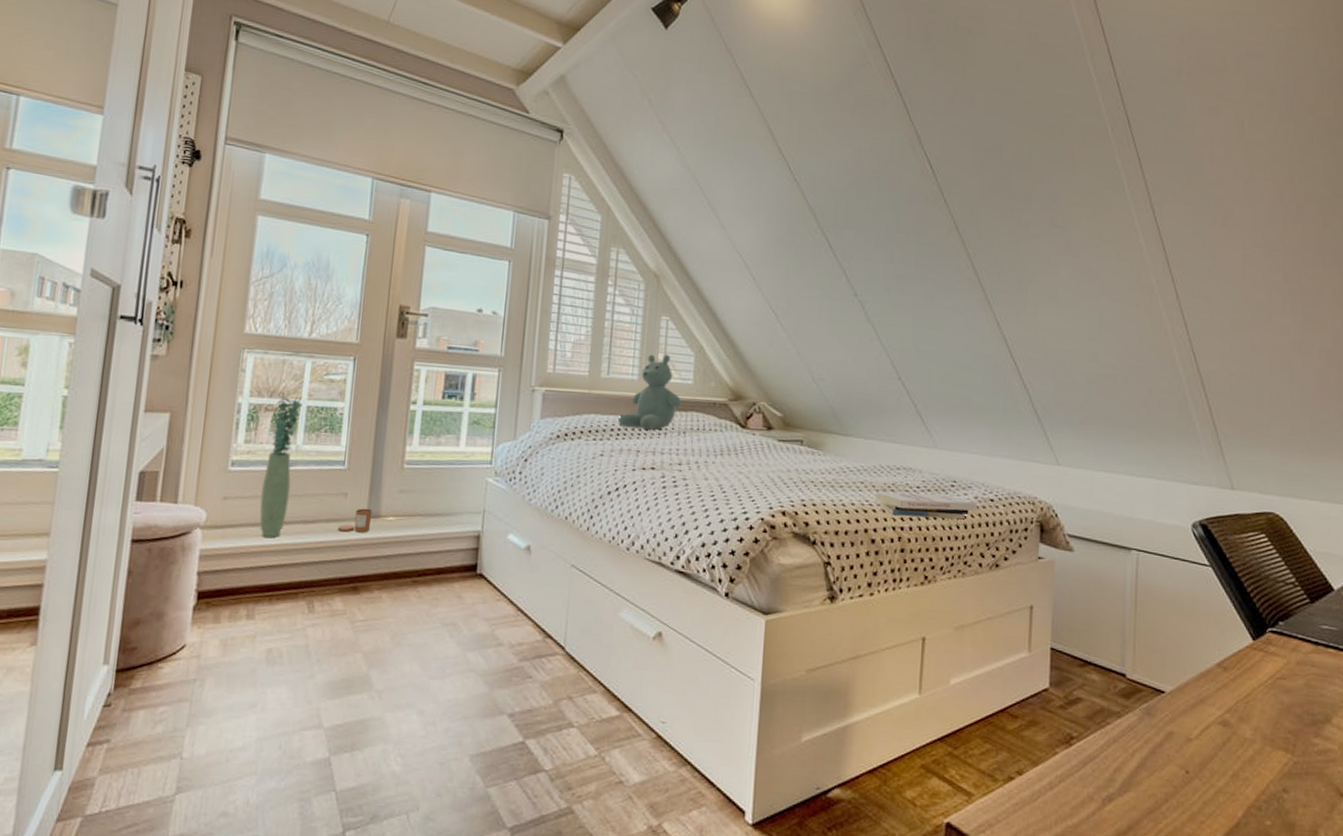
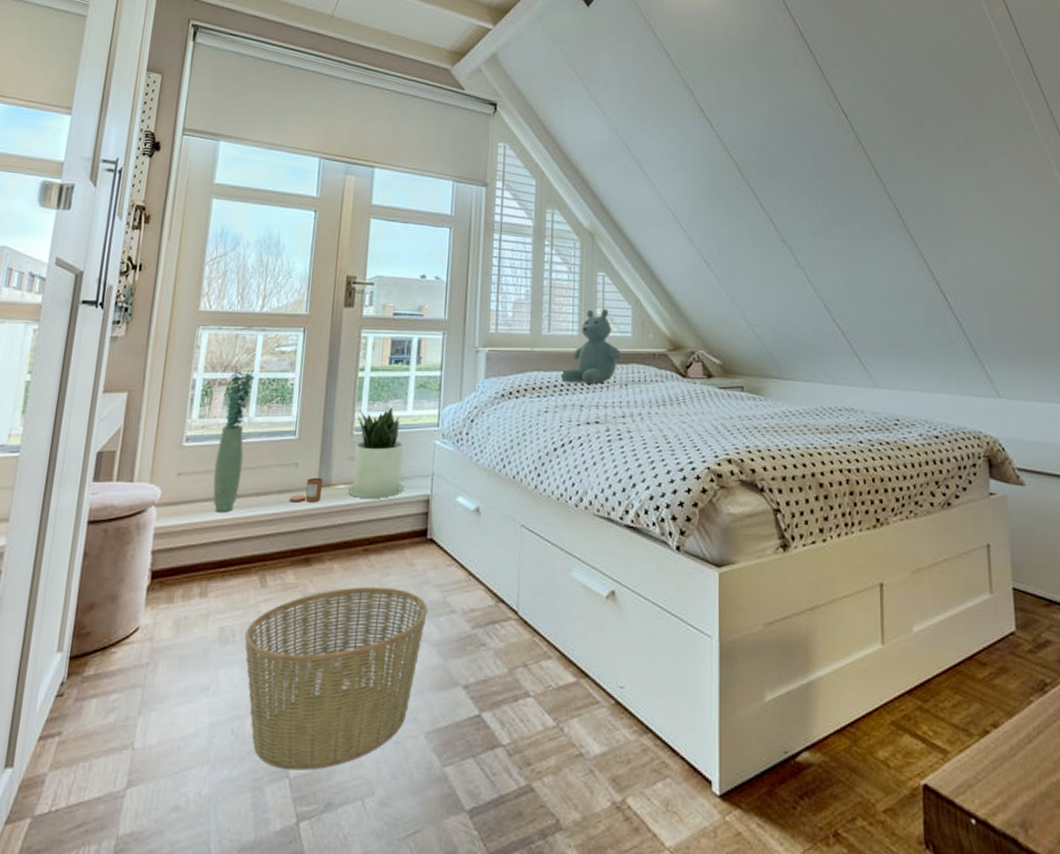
basket: none [291,616,476,785] -> present [244,587,429,770]
planter: none [395,442,457,532] -> present [346,407,406,498]
books: present [875,492,977,520] -> none [820,433,923,458]

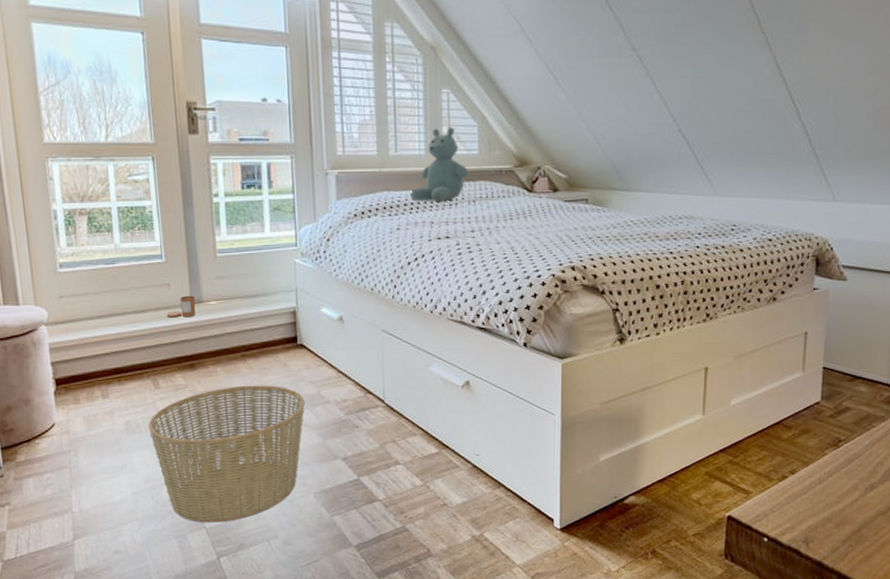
vase: present [213,365,255,513] -> none [88,196,119,329]
planter: present [346,407,406,498] -> none [217,230,273,312]

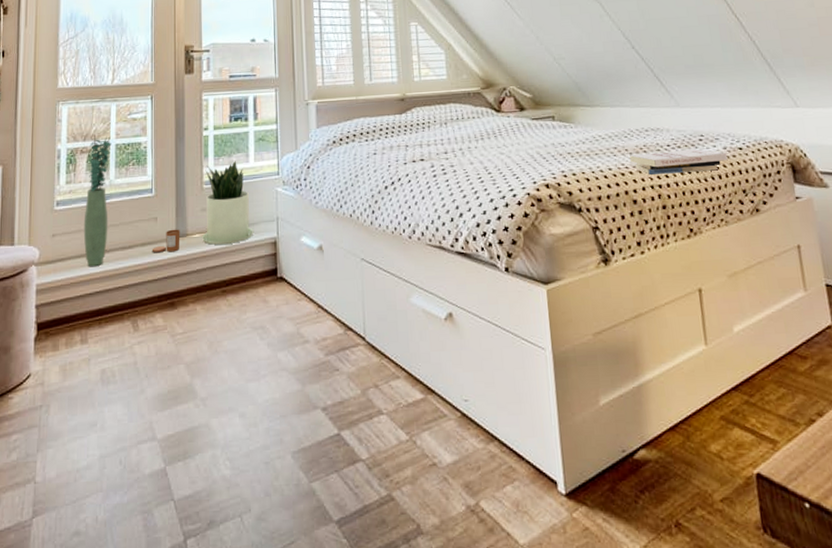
vase: none [88,196,119,329] -> present [83,134,112,267]
basket: present [148,385,306,523] -> none [124,323,285,494]
planter: none [217,230,273,312] -> present [201,161,254,245]
stuffed bear: present [409,126,470,202] -> none [384,55,440,126]
books: none [659,238,756,261] -> present [630,148,728,175]

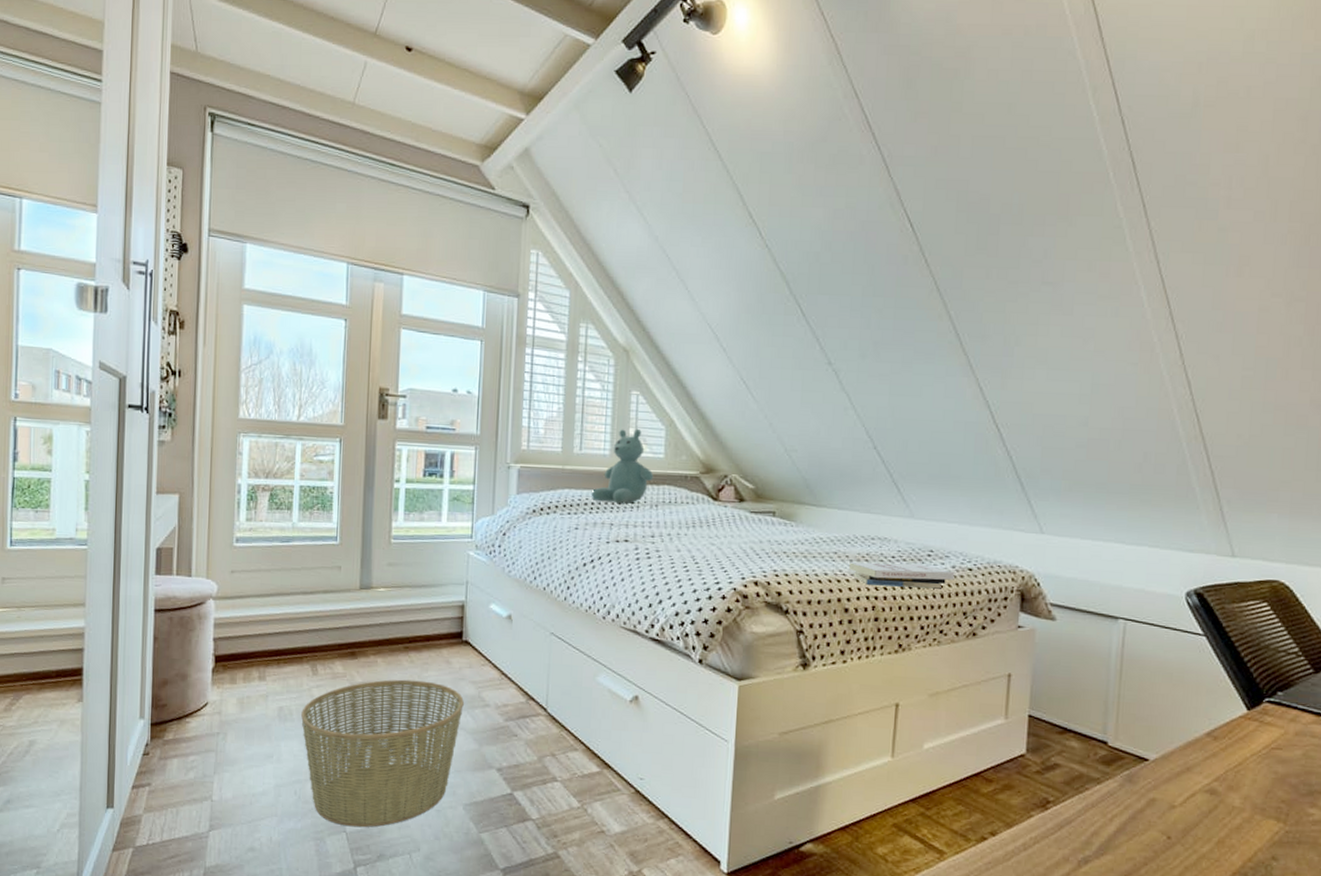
vase: present [83,134,112,267] -> none [263,473,296,608]
basket: none [124,323,285,494] -> present [301,679,465,828]
candle: present [151,229,180,253] -> none [334,580,365,603]
planter: present [201,161,254,245] -> none [386,518,442,602]
stuffed bear: none [384,55,440,126] -> present [591,428,654,503]

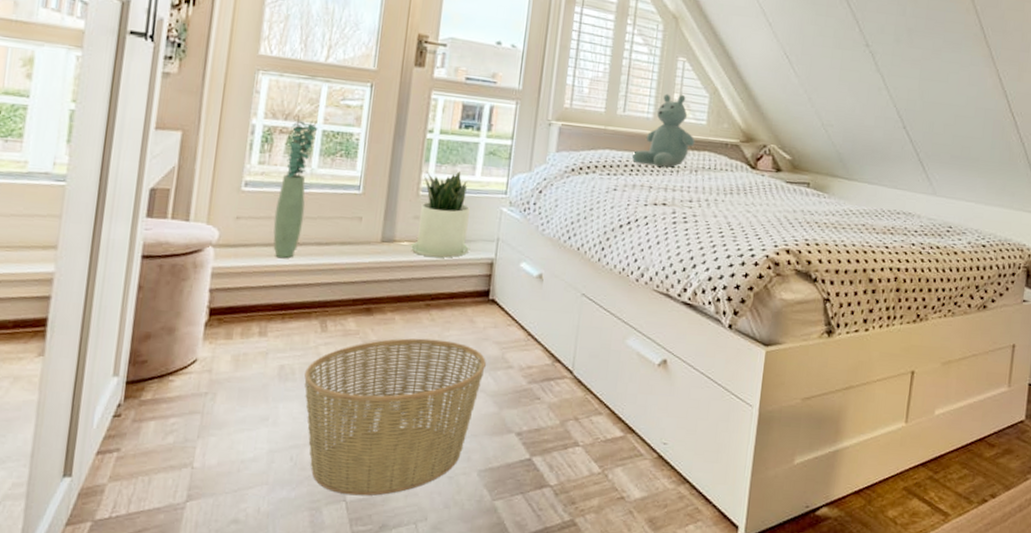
vase: none [263,473,296,608] -> present [273,115,318,259]
planter: none [386,518,442,602] -> present [409,171,471,258]
books: present [849,562,955,589] -> none [875,235,970,263]

